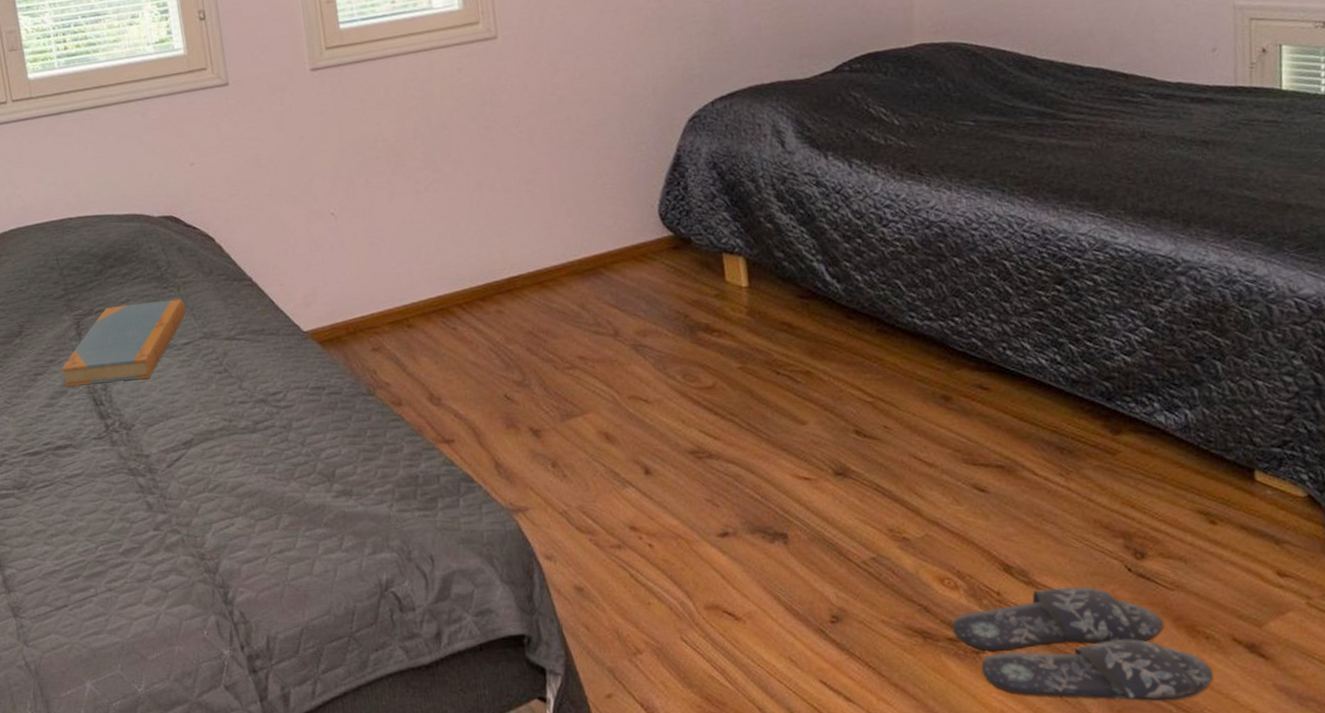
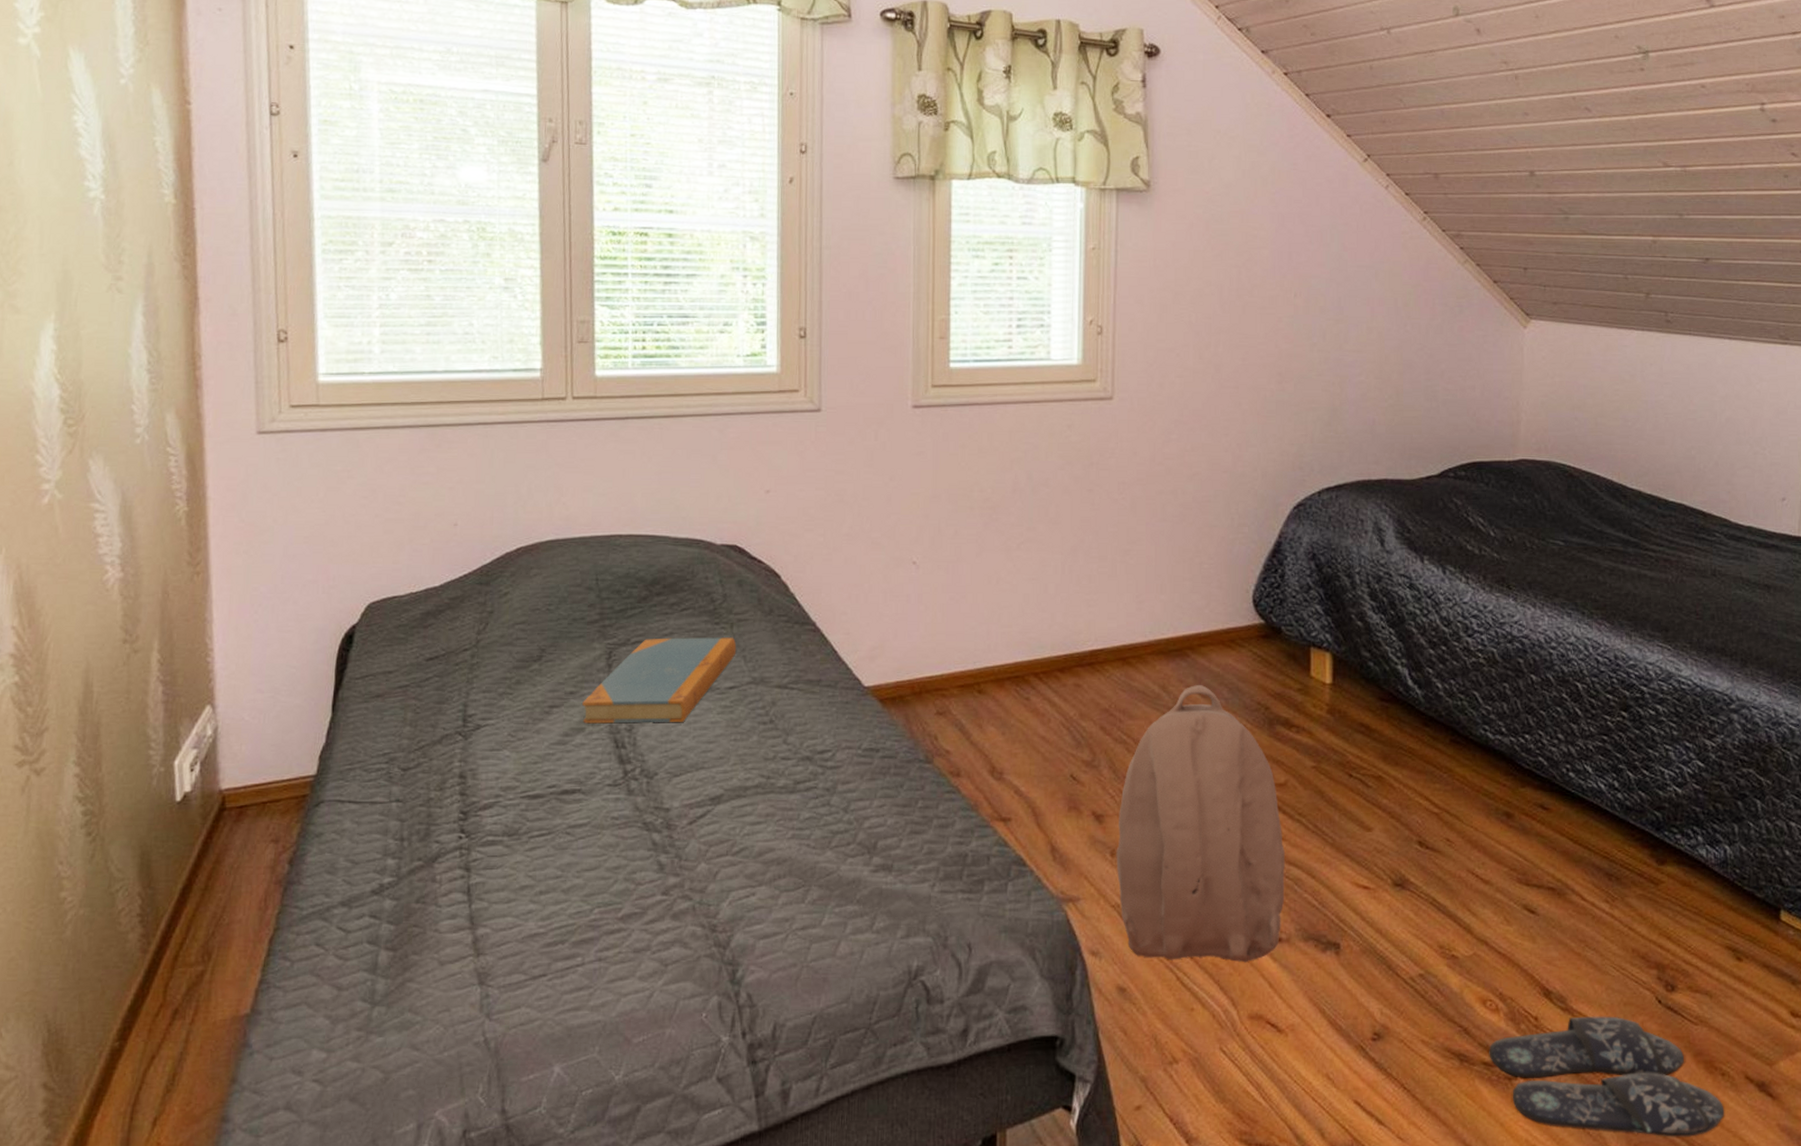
backpack: none [554,299,727,560] -> present [1116,684,1285,963]

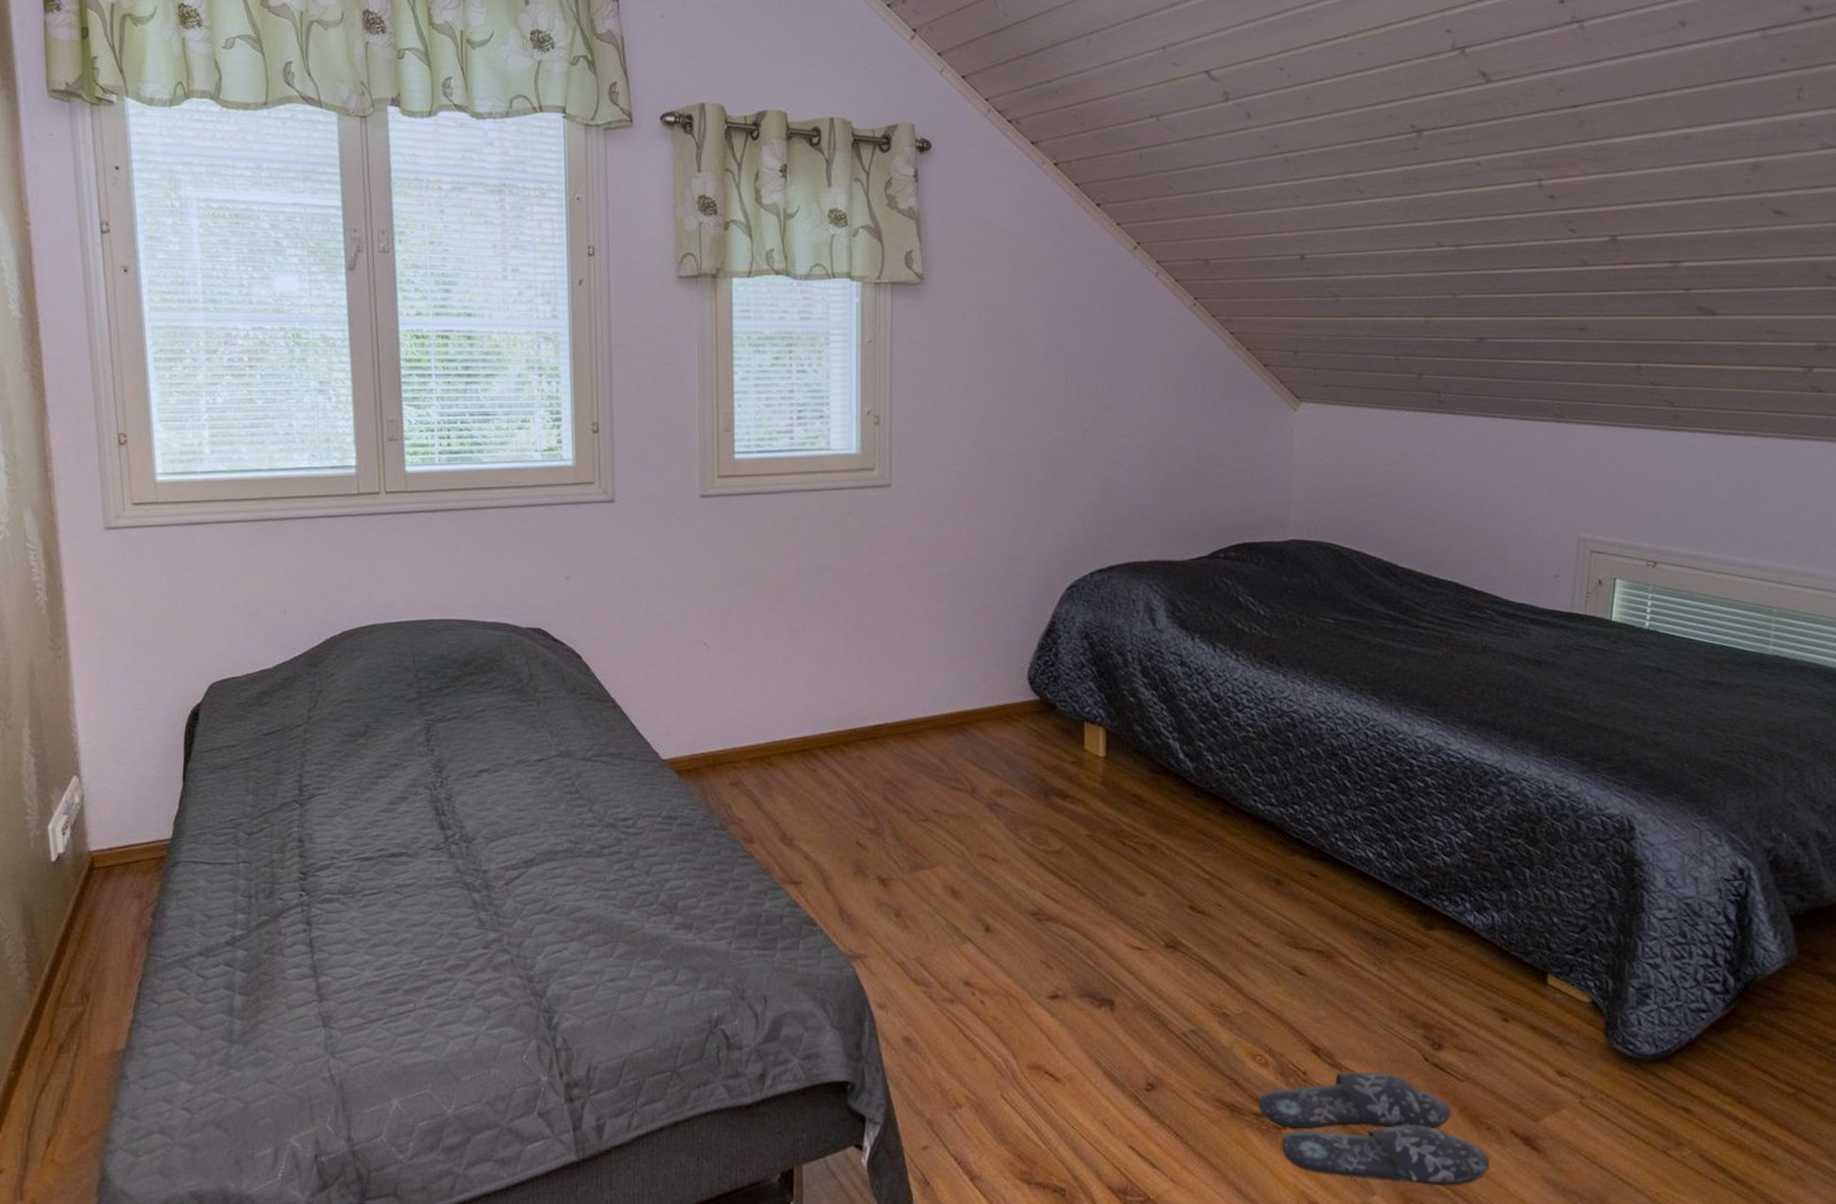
book: present [582,637,737,724] -> none [405,714,543,793]
backpack: present [1116,684,1285,963] -> none [900,757,1061,1017]

